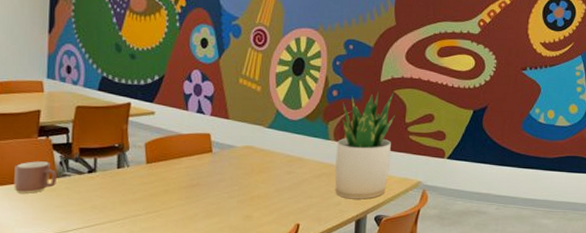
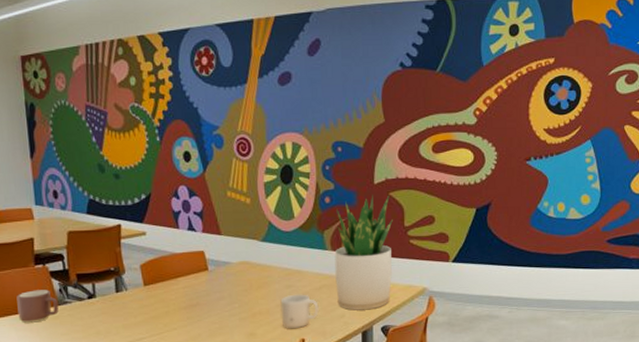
mug: none [278,180,317,213] -> present [280,294,319,328]

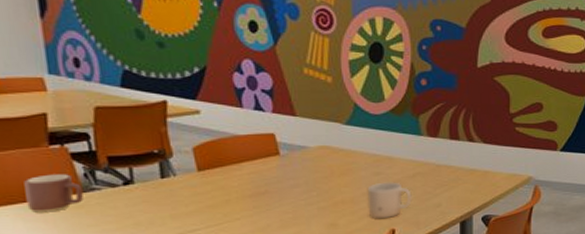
planter: present [334,195,393,311] -> none [431,79,497,200]

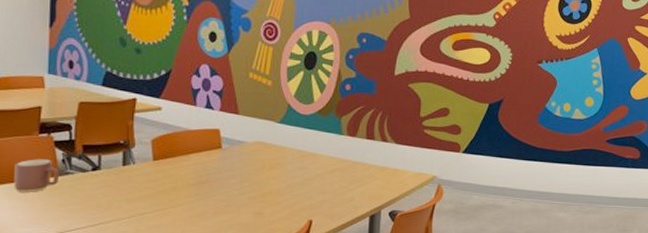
mug: present [367,182,412,218] -> none [290,176,330,209]

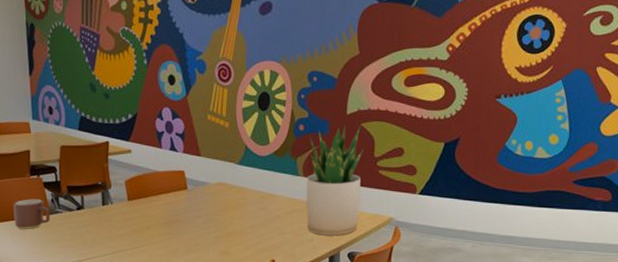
planter: none [348,85,410,195] -> present [306,125,363,236]

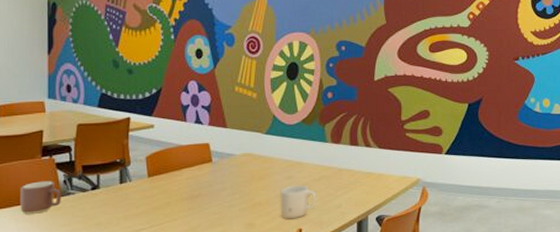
mug: none [253,216,289,249] -> present [280,185,317,218]
planter: present [306,125,363,236] -> none [334,91,391,201]

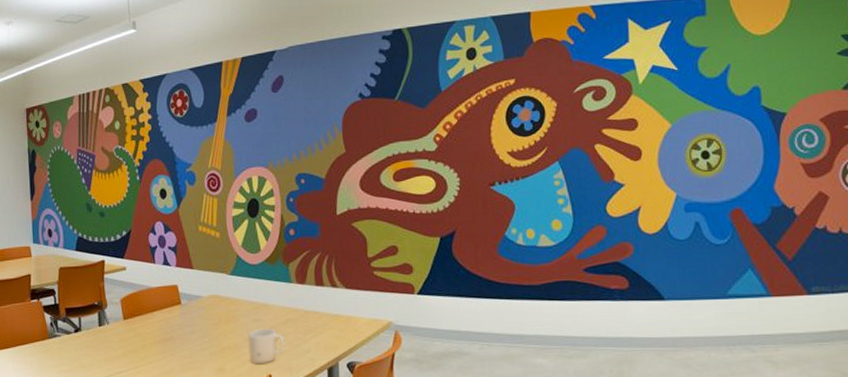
mug: present [20,181,61,214] -> none [14,323,49,355]

